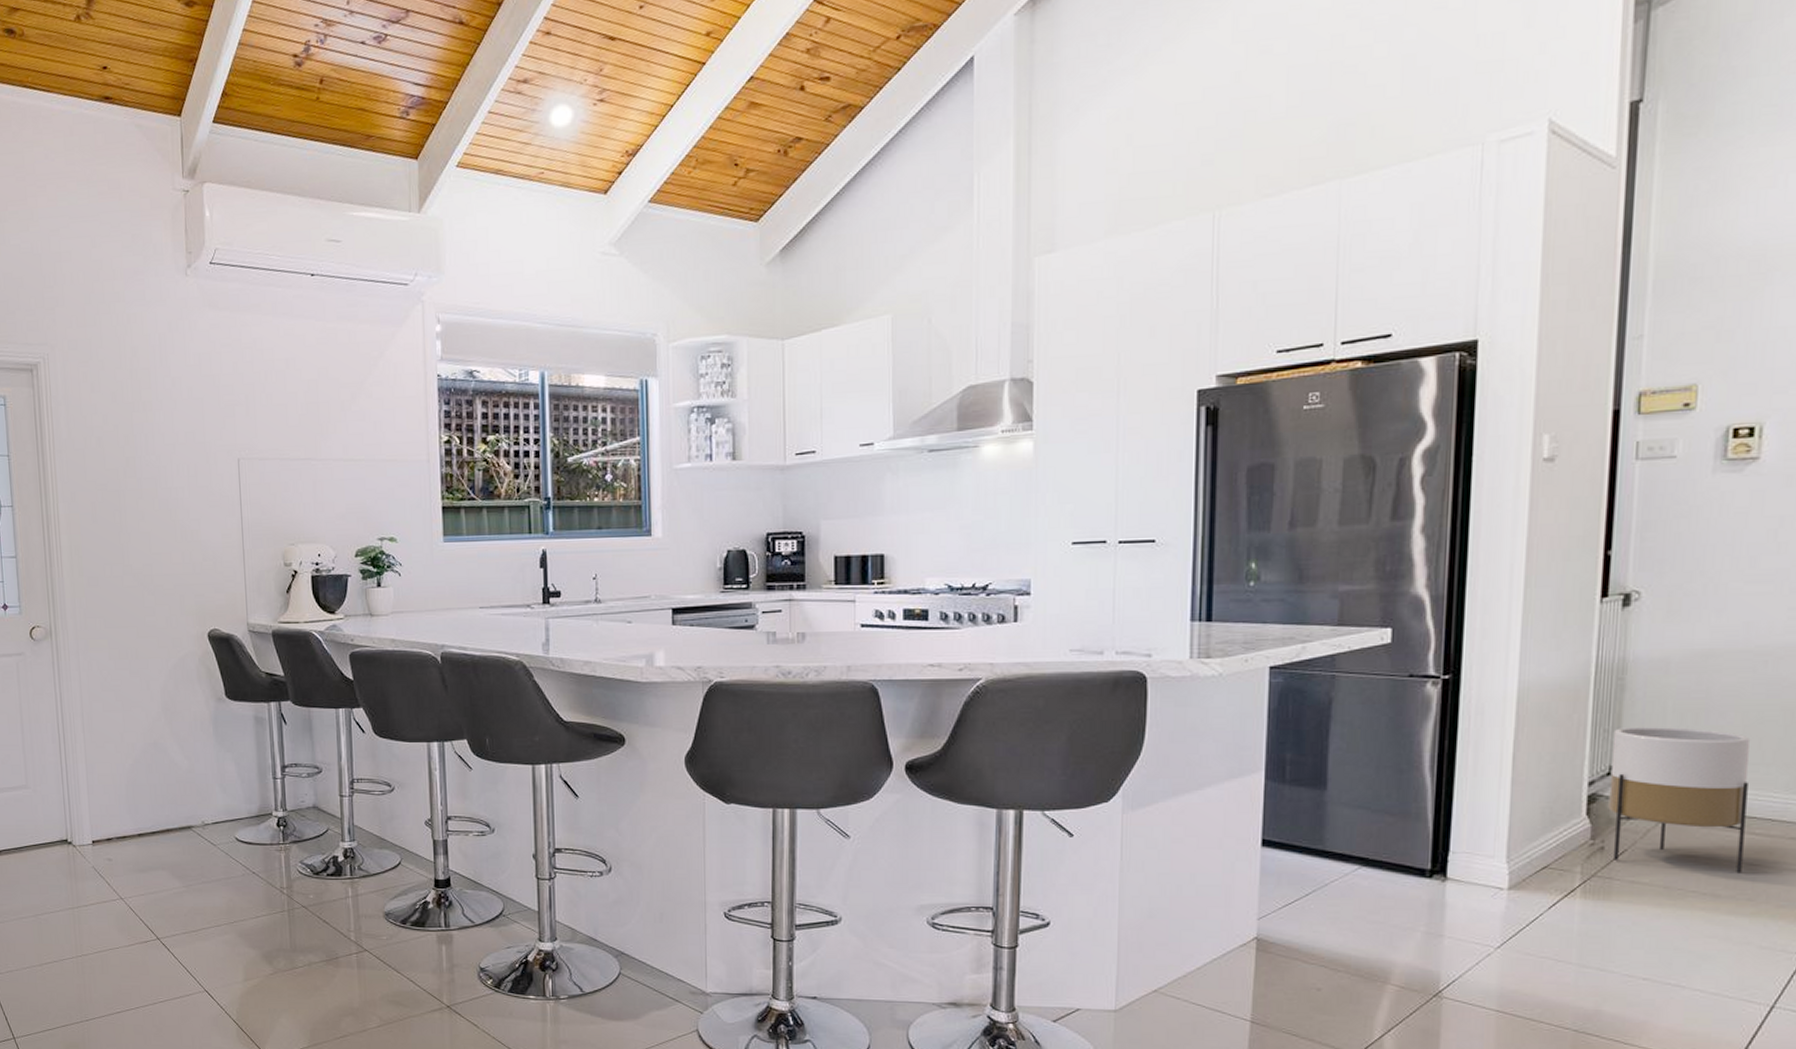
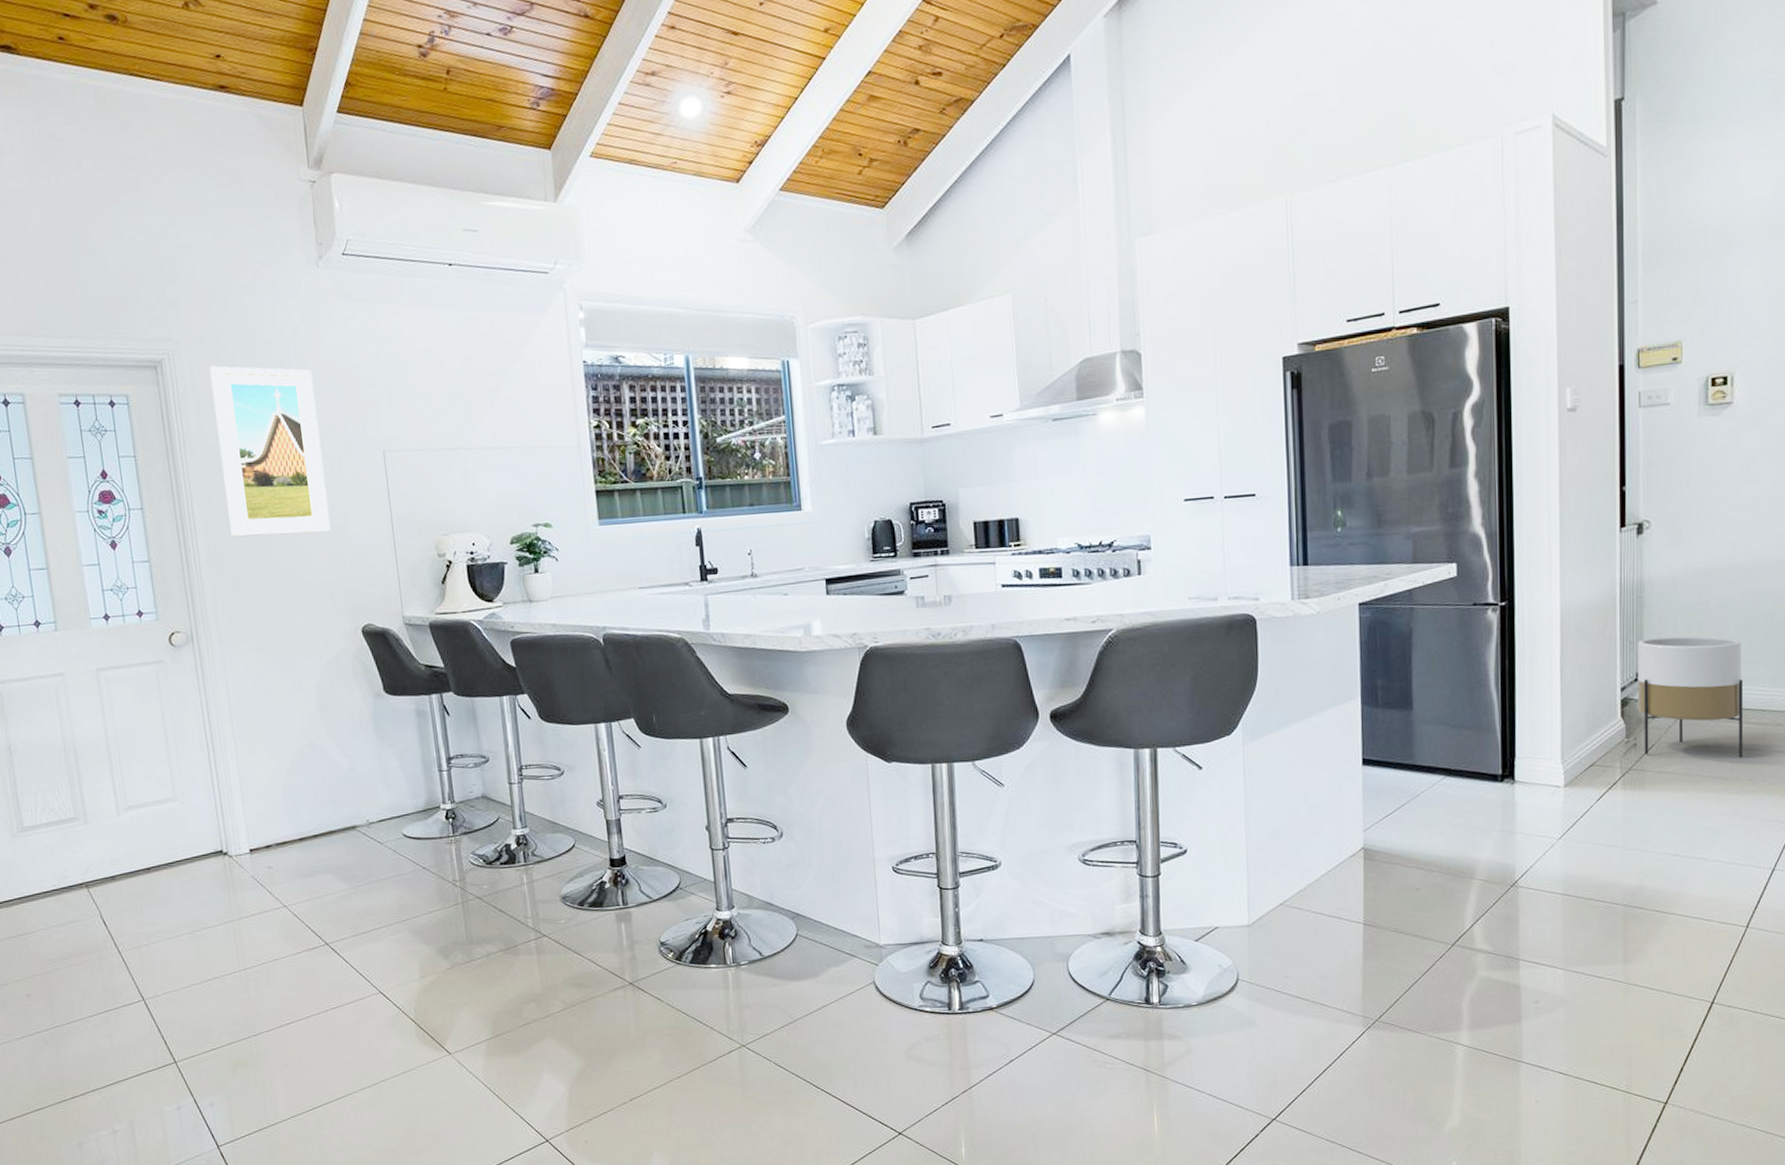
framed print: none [81,370,184,538] -> present [209,365,331,537]

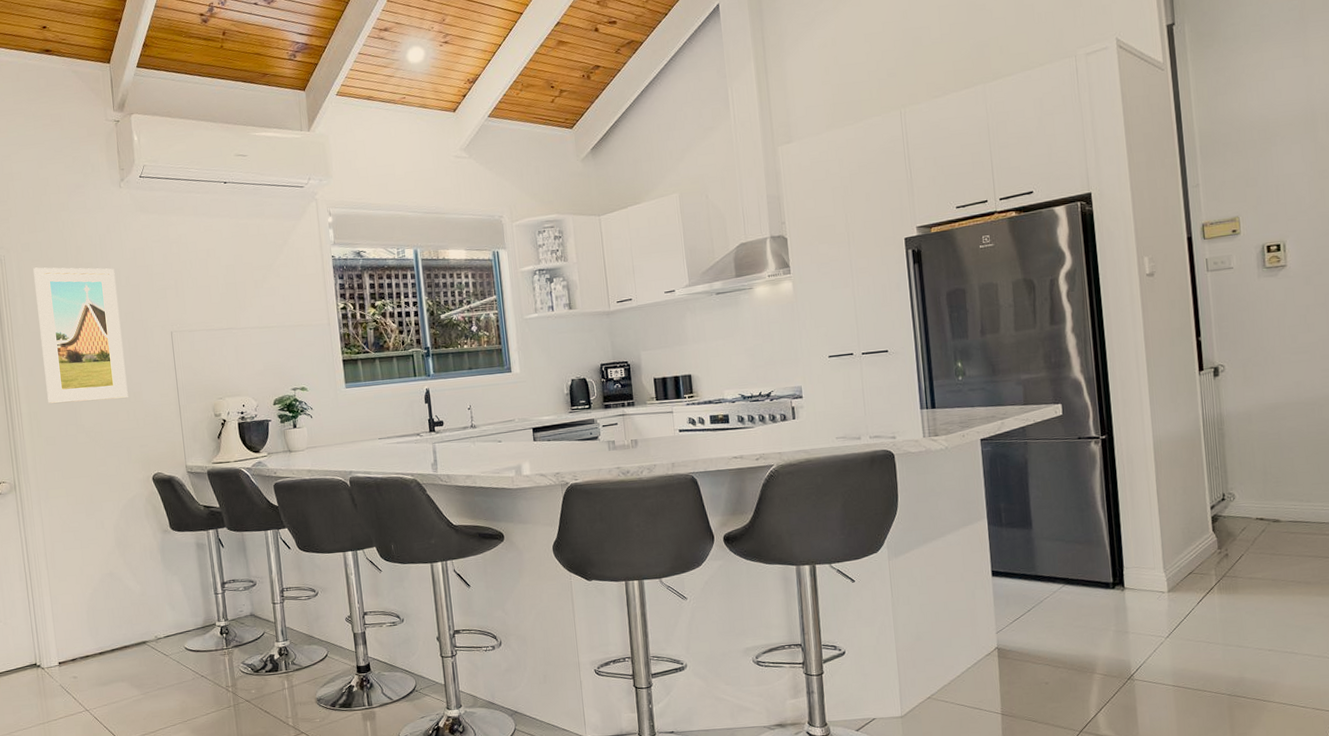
planter: present [1637,636,1743,758] -> none [1221,461,1321,565]

